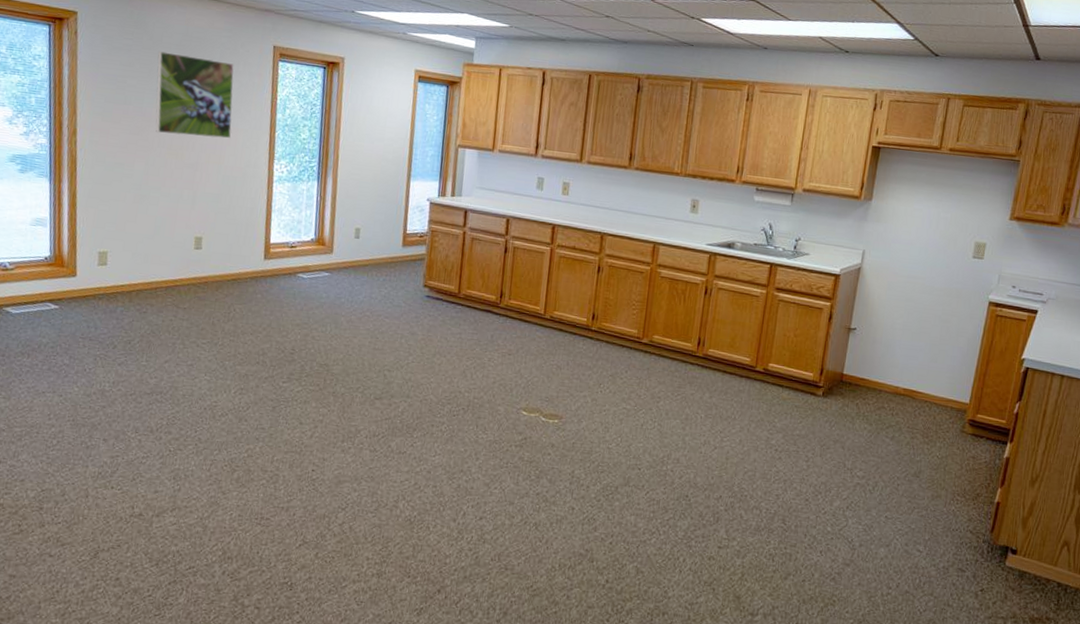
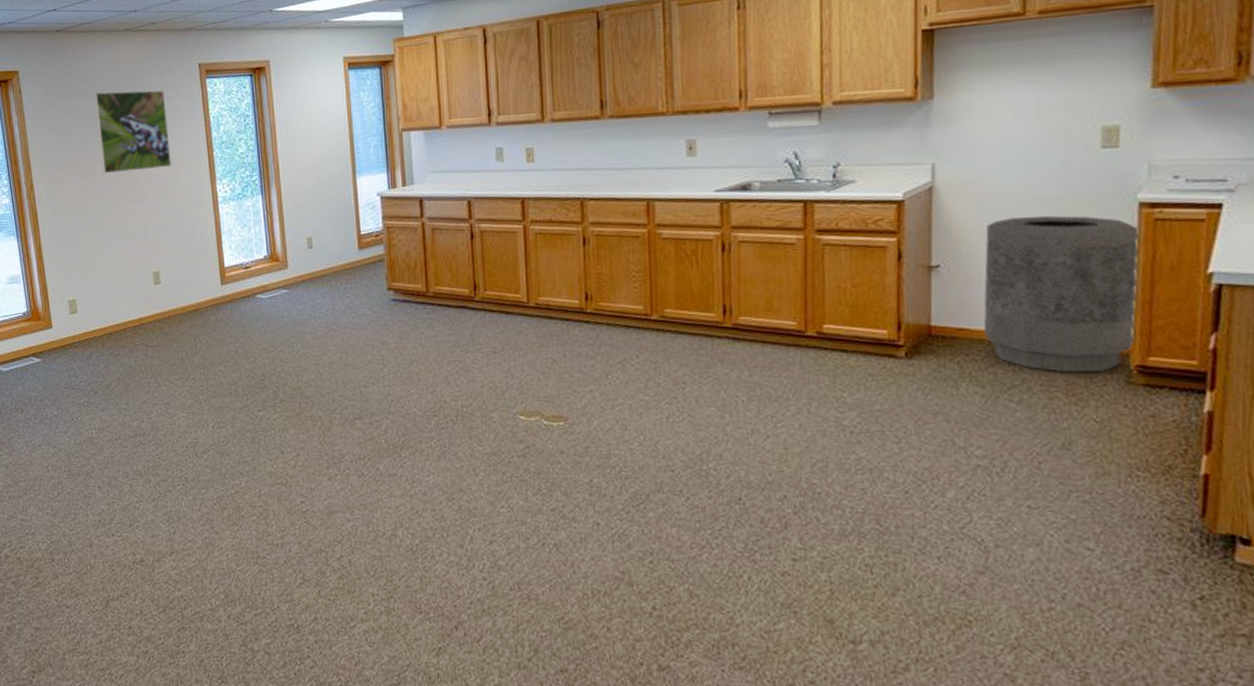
trash can: none [877,299,986,422] -> present [983,215,1140,373]

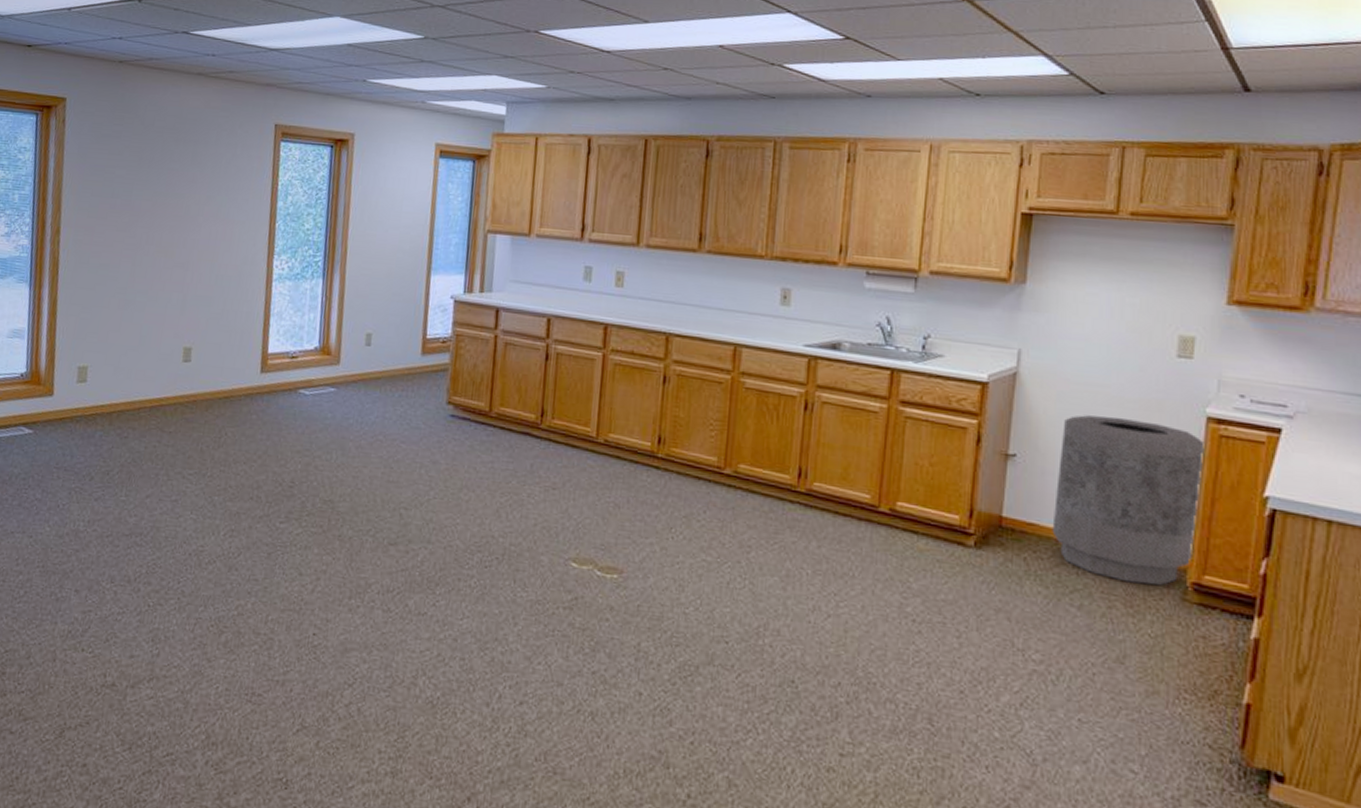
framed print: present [94,90,171,174] -> none [144,137,231,233]

